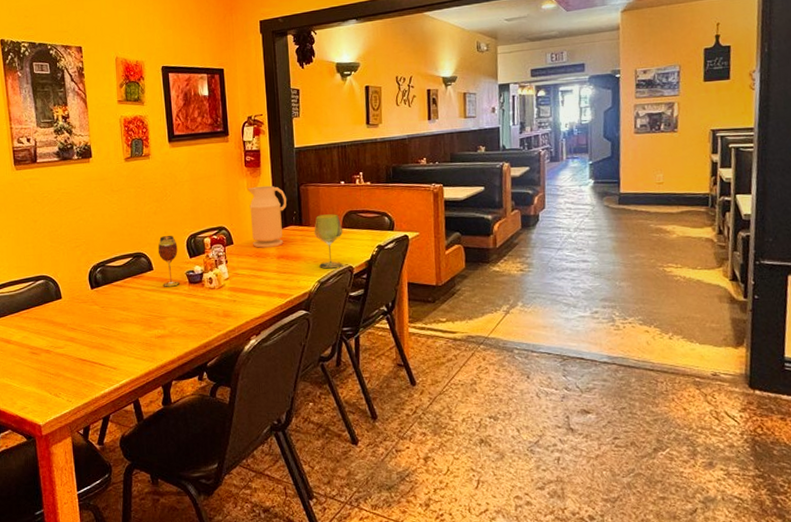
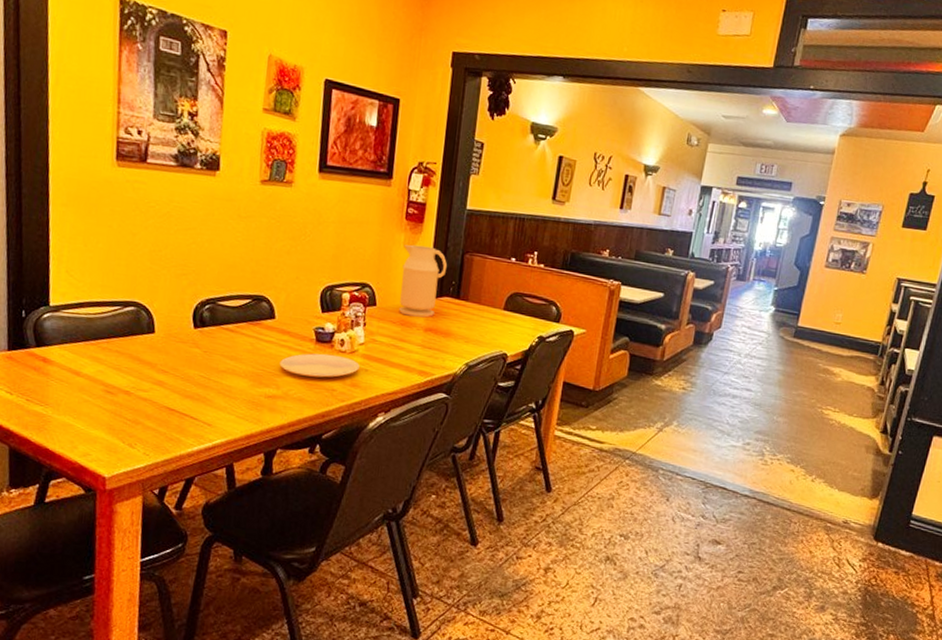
wineglass: present [157,235,180,287] -> none [284,281,310,343]
plate: none [162,292,228,315] -> present [279,353,360,378]
wine glass: present [314,214,344,269] -> none [471,290,505,353]

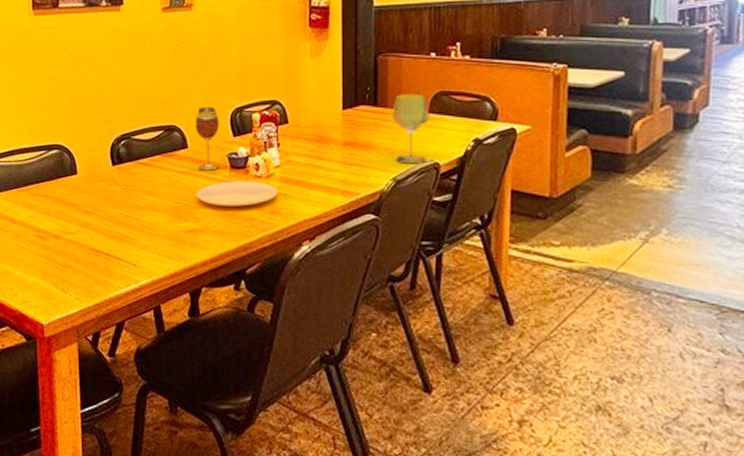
wineglass: none [284,281,310,343] -> present [195,106,219,171]
water jug: present [399,244,448,318] -> none [310,52,360,131]
wine glass: none [471,290,505,353] -> present [392,94,430,164]

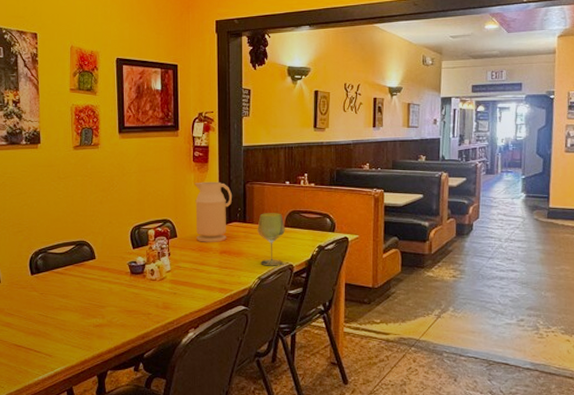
wineglass: present [195,106,219,171] -> none [101,225,121,276]
plate: present [196,180,278,207] -> none [103,283,169,304]
water jug: none [310,52,360,131] -> present [194,181,233,242]

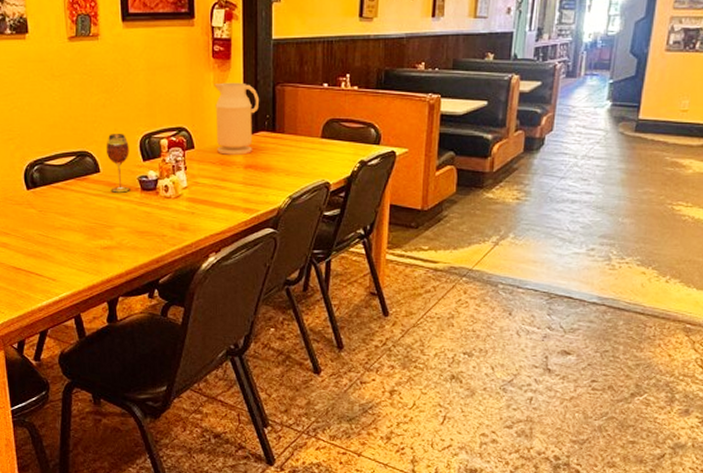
wineglass: none [101,225,121,276] -> present [105,133,130,193]
wine glass: present [257,213,286,266] -> none [288,121,322,184]

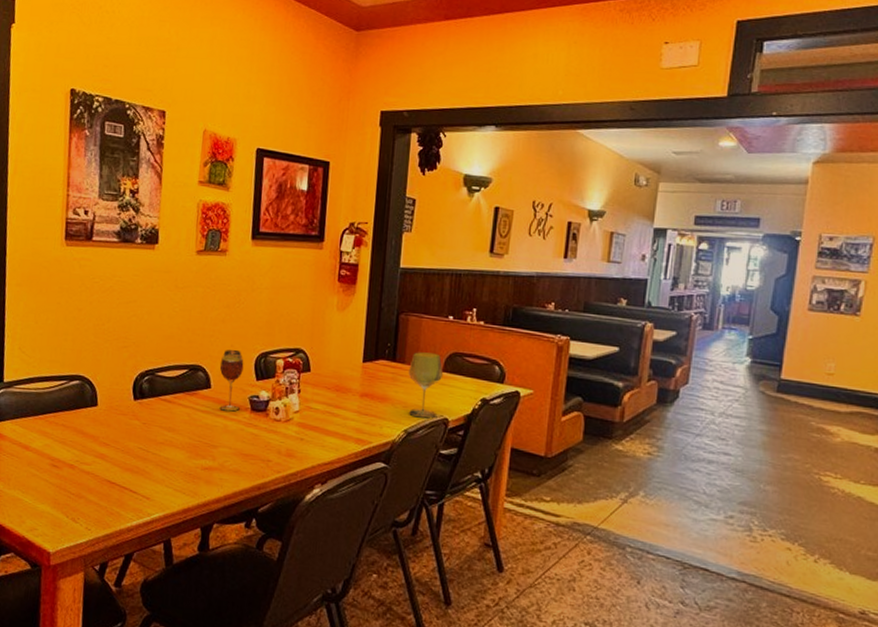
water jug: present [214,82,260,155] -> none [333,307,383,383]
wine glass: none [288,121,322,184] -> present [408,352,444,419]

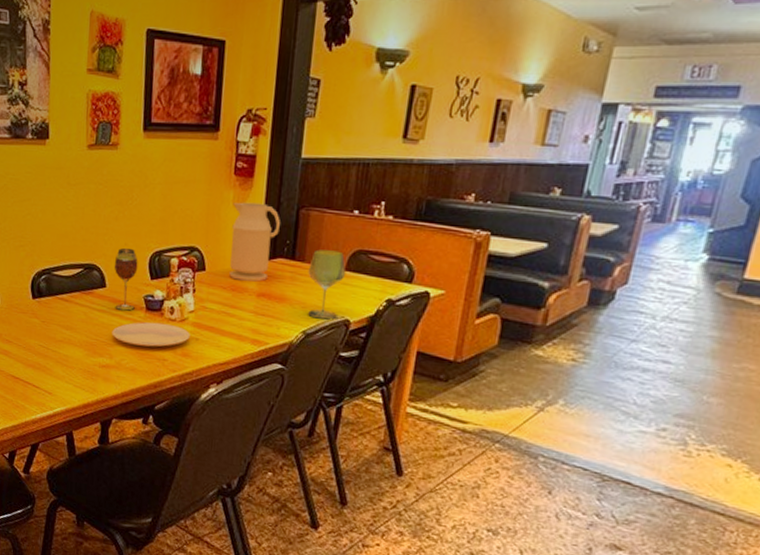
plate: none [215,423,295,448] -> present [112,322,190,347]
water jug: none [333,307,383,383] -> present [229,202,281,282]

